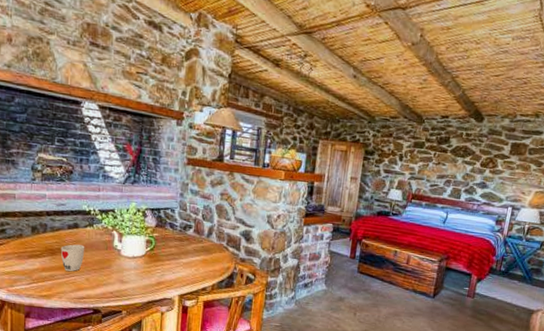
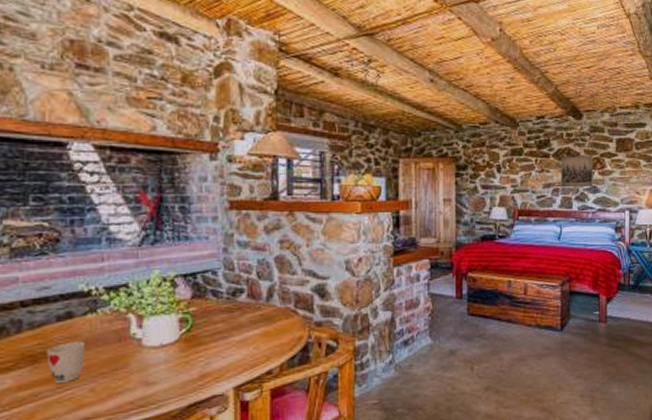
wall art: none [453,153,487,182] -> present [560,156,593,188]

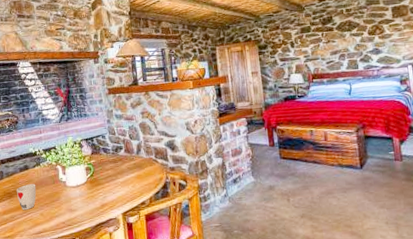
wall art: present [560,156,593,188] -> none [343,24,375,53]

